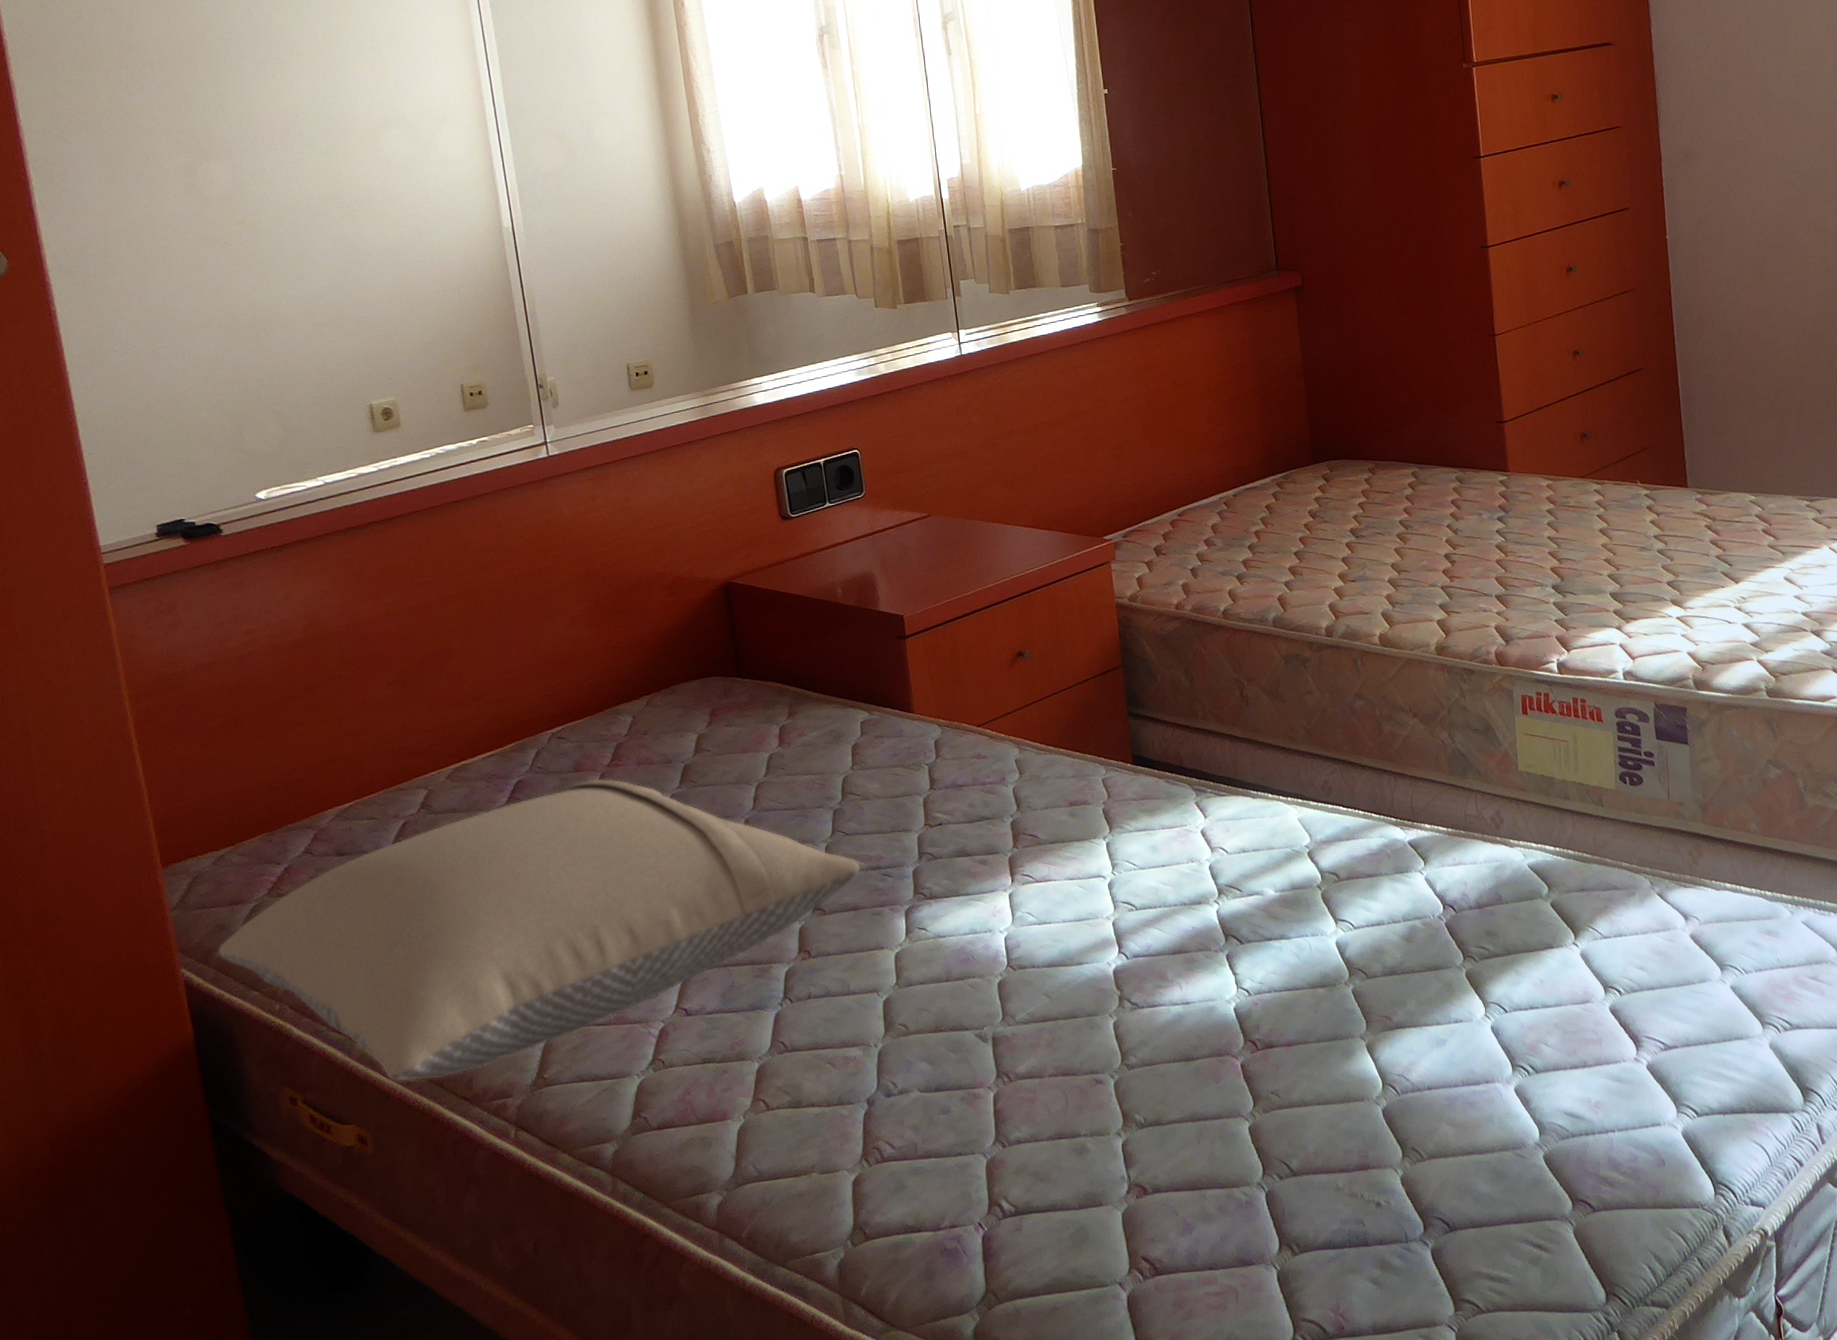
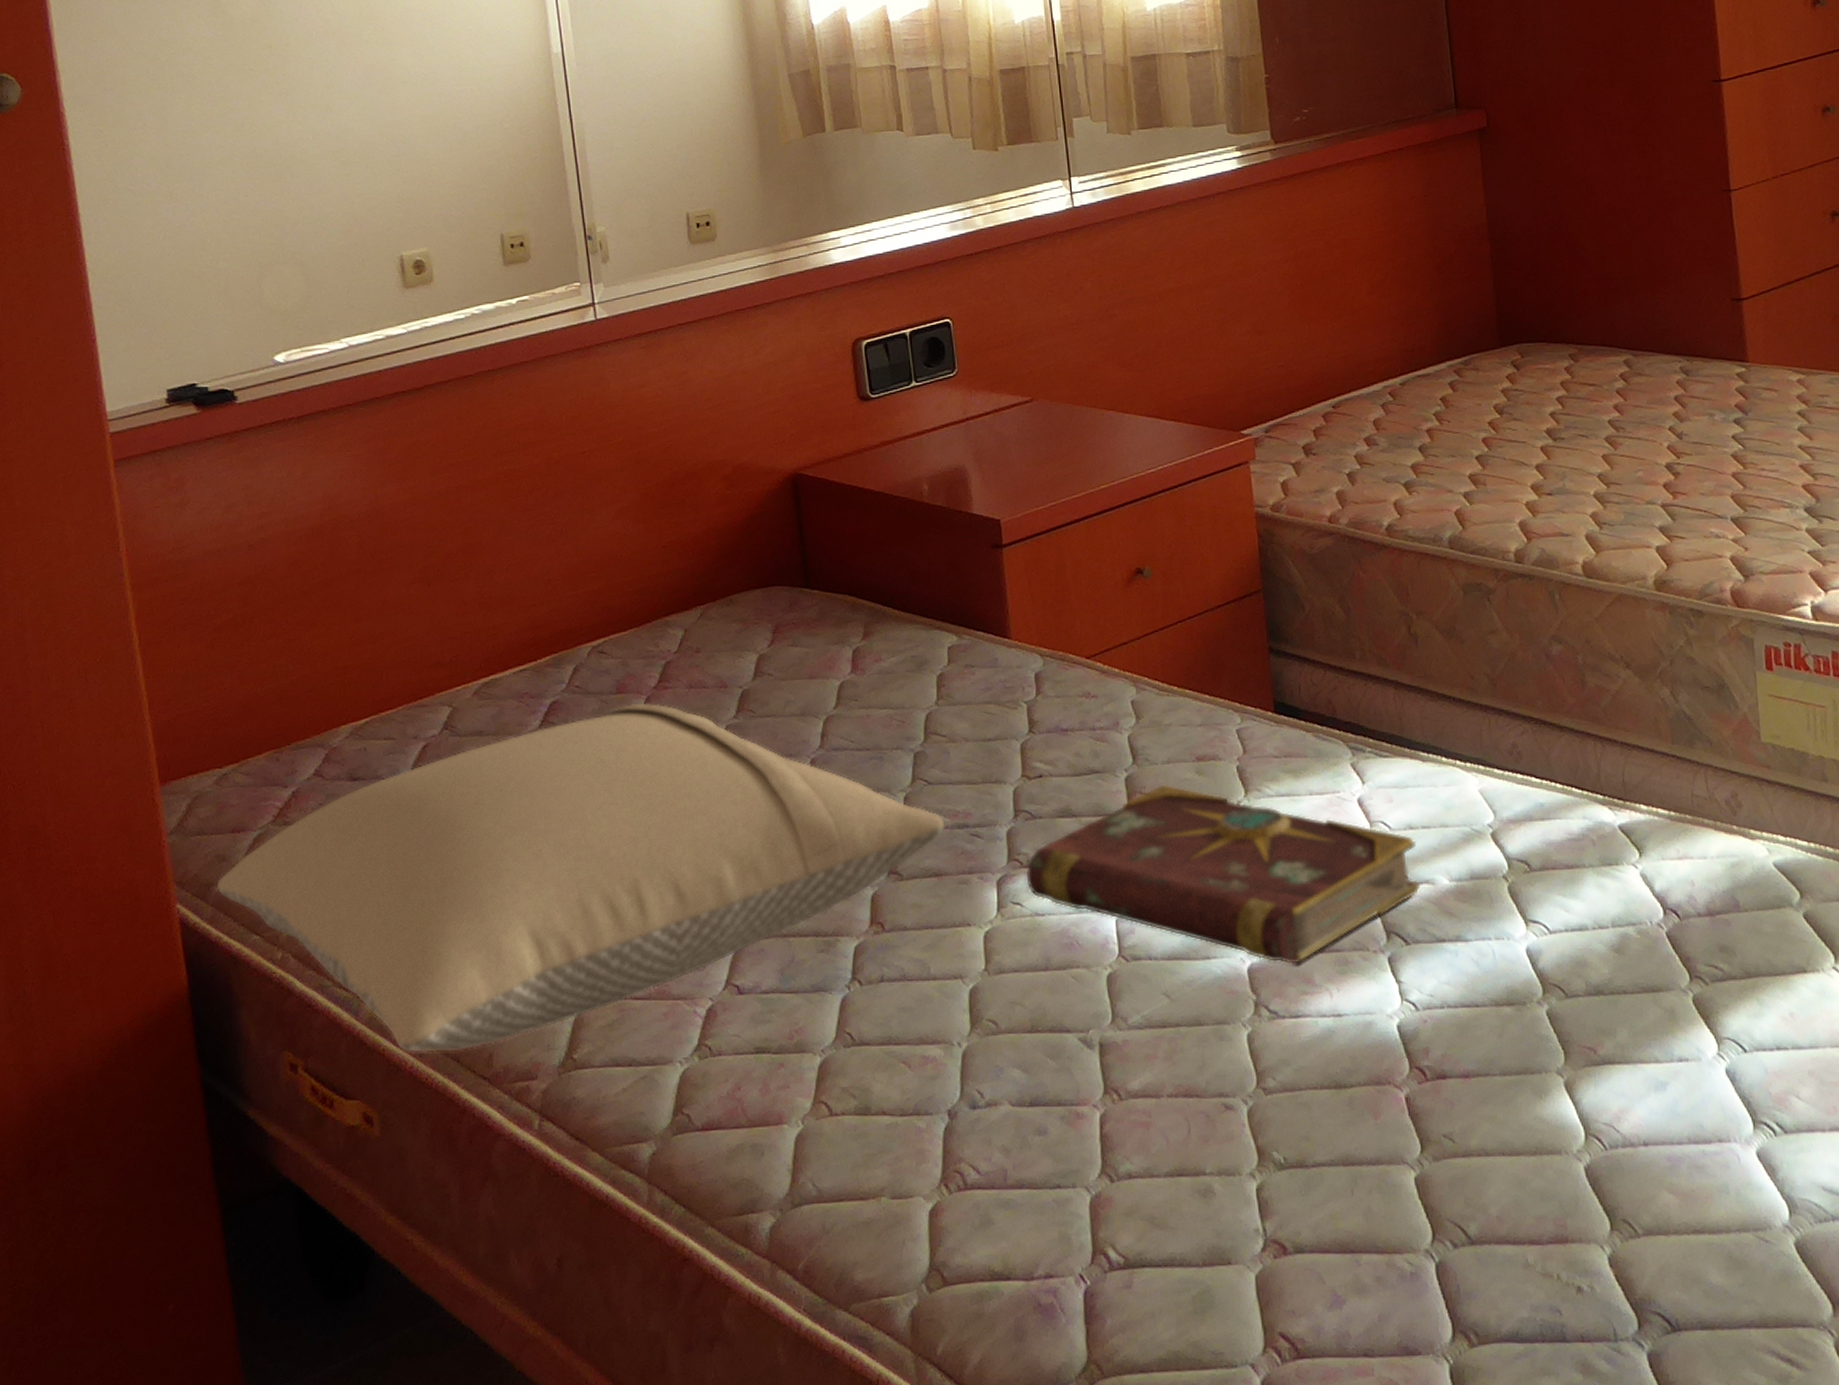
book: none [930,826,1252,965] -> present [1026,784,1420,964]

